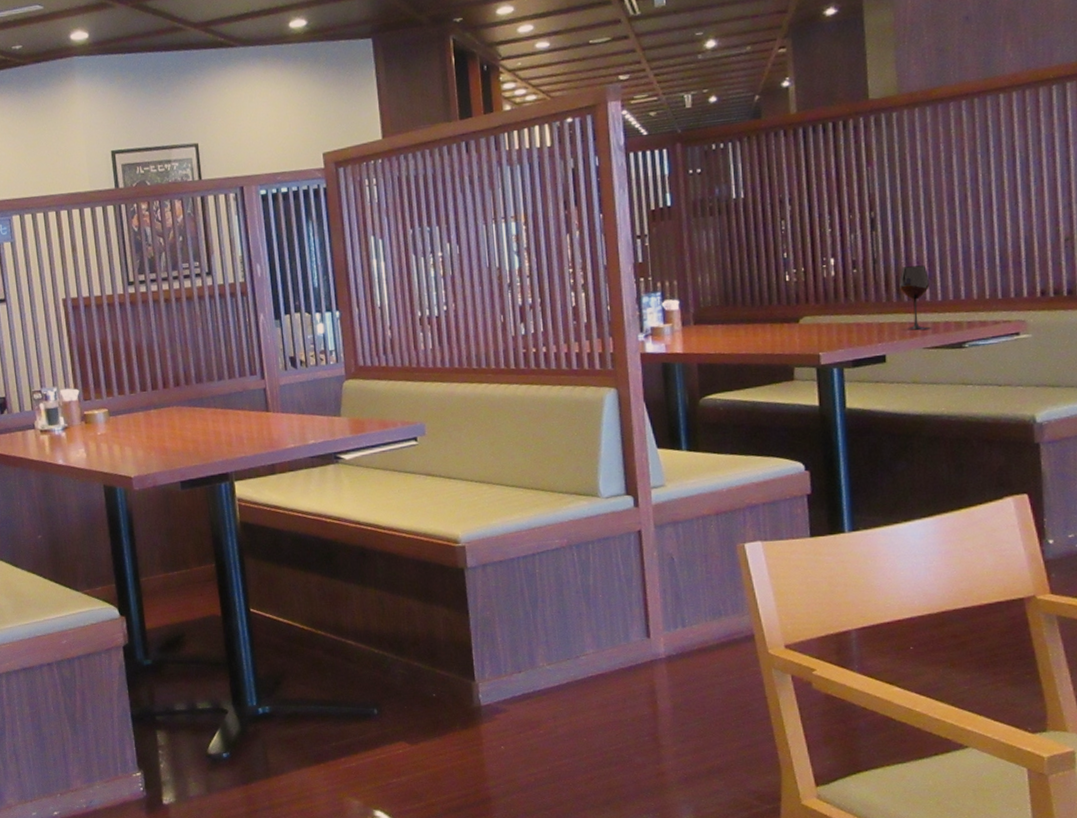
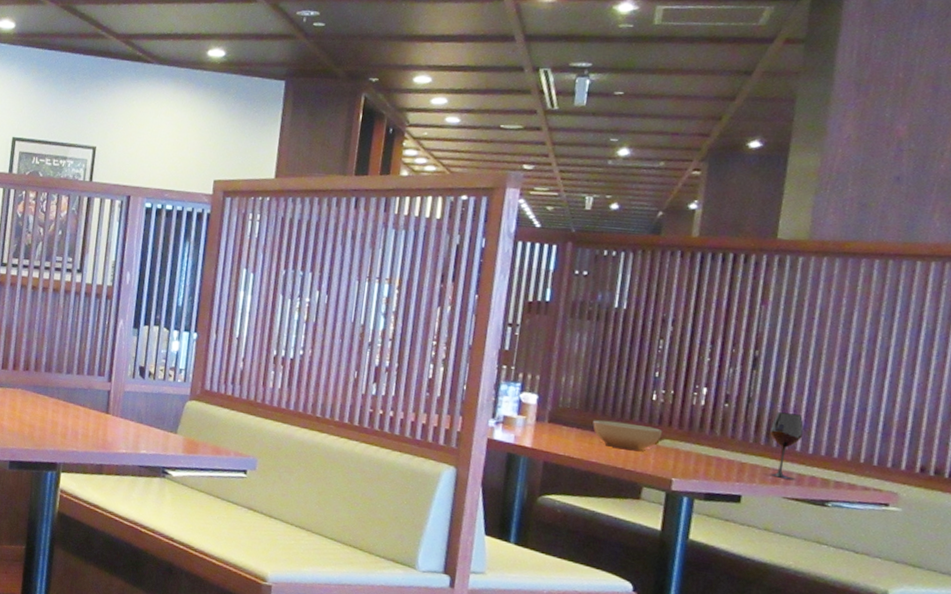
bowl: none [735,307,802,336] -> present [593,419,663,451]

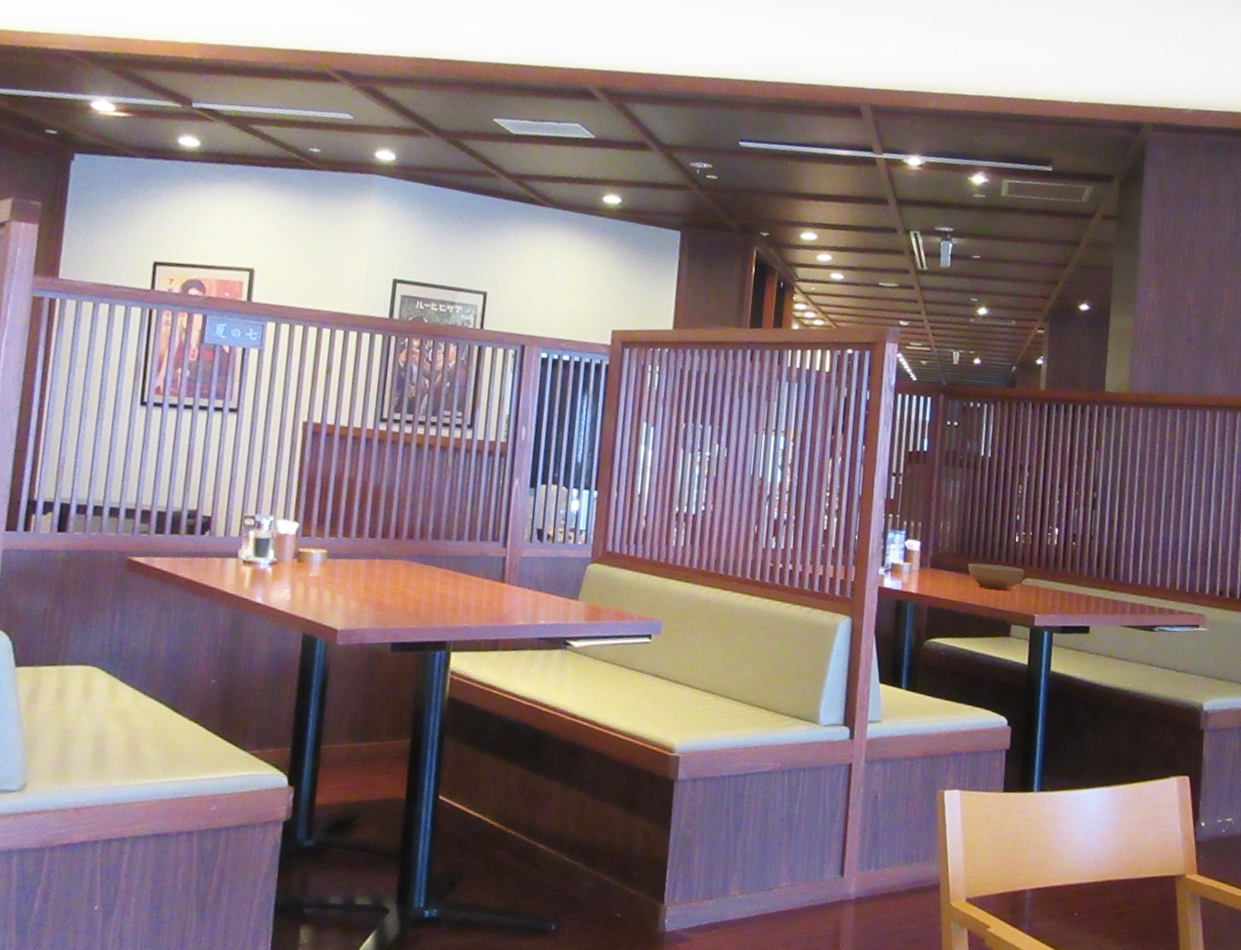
wineglass: present [764,412,805,480] -> none [1106,548,1134,609]

